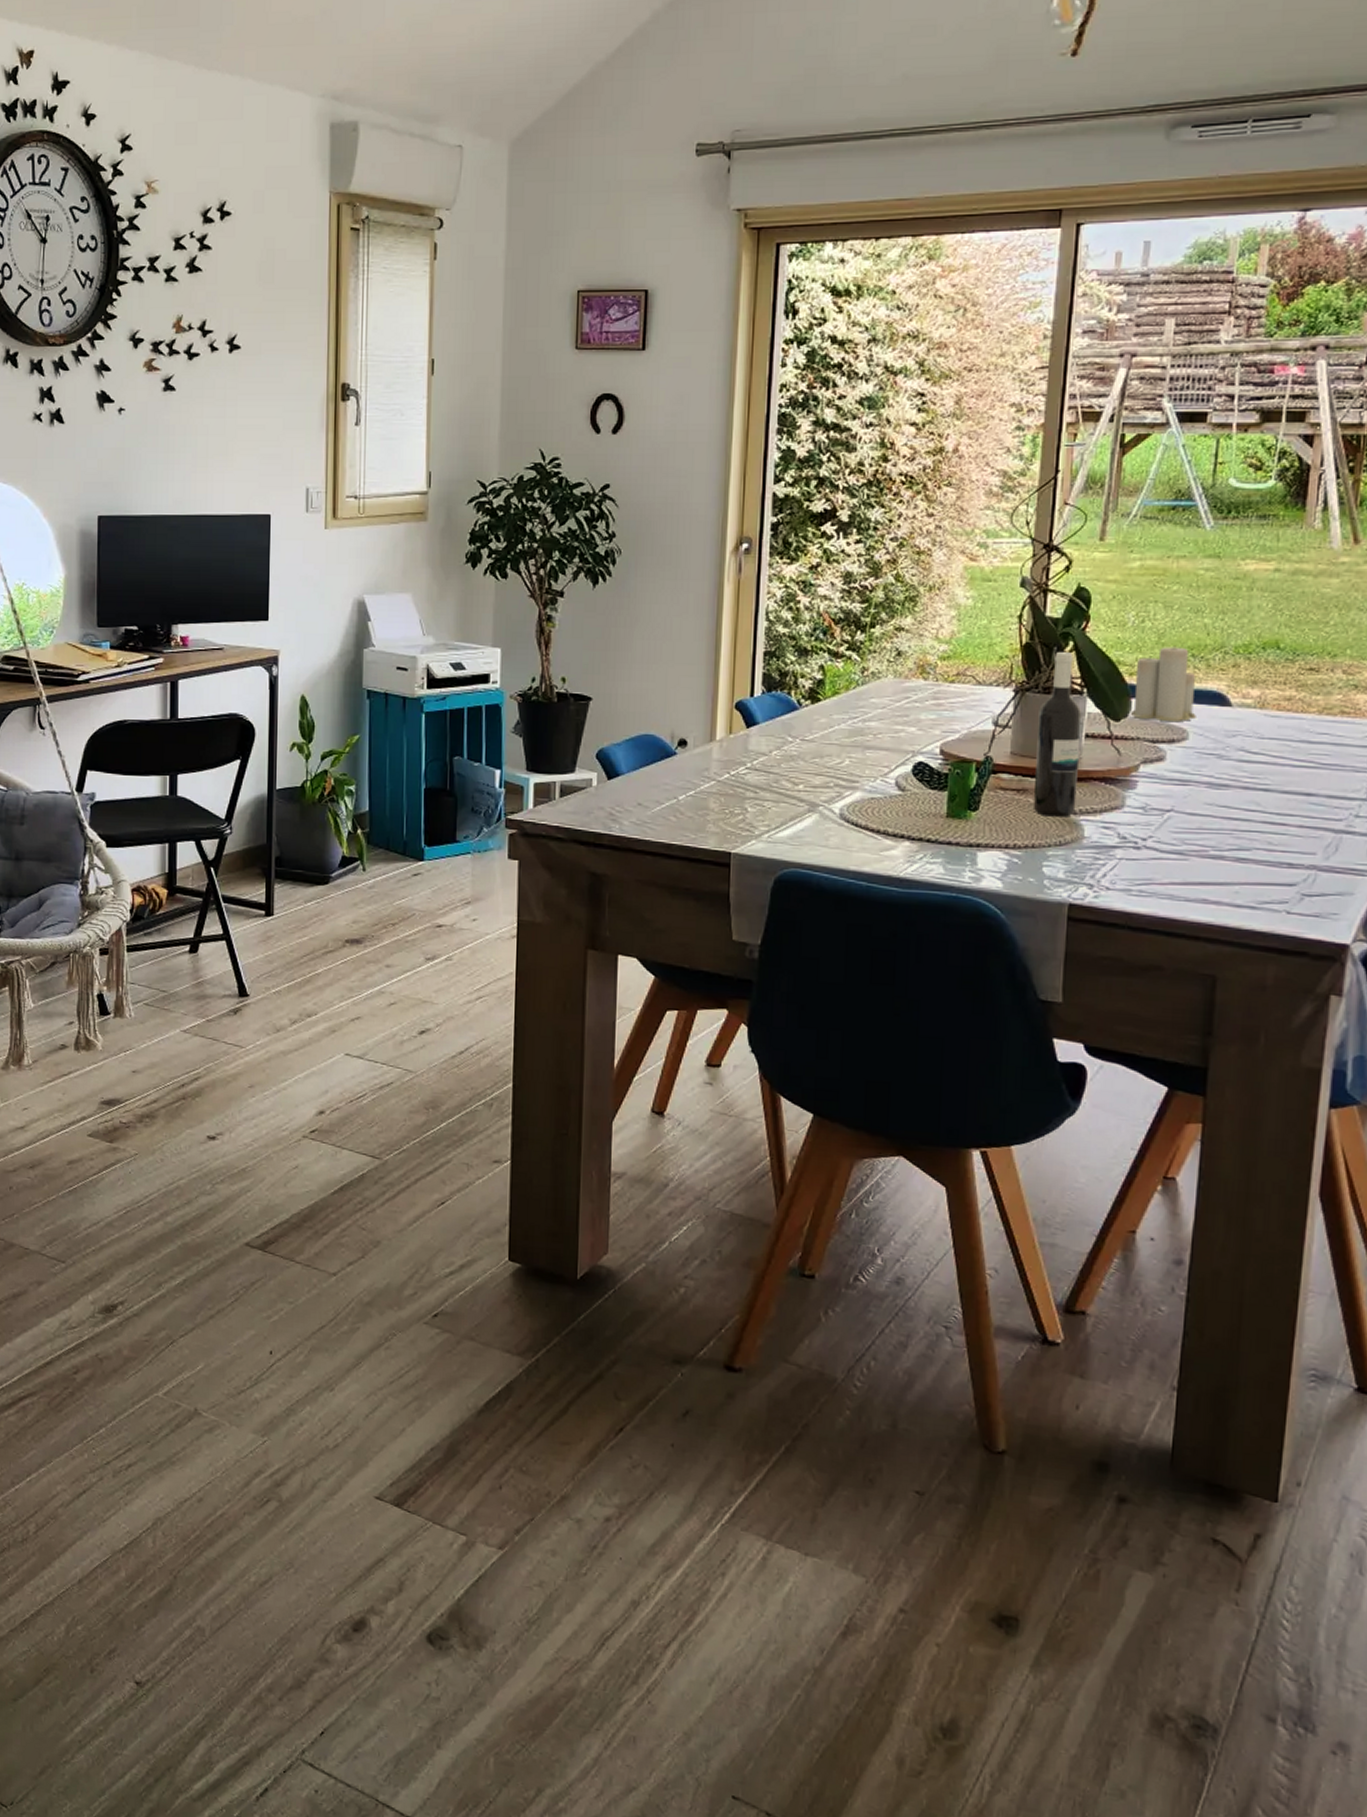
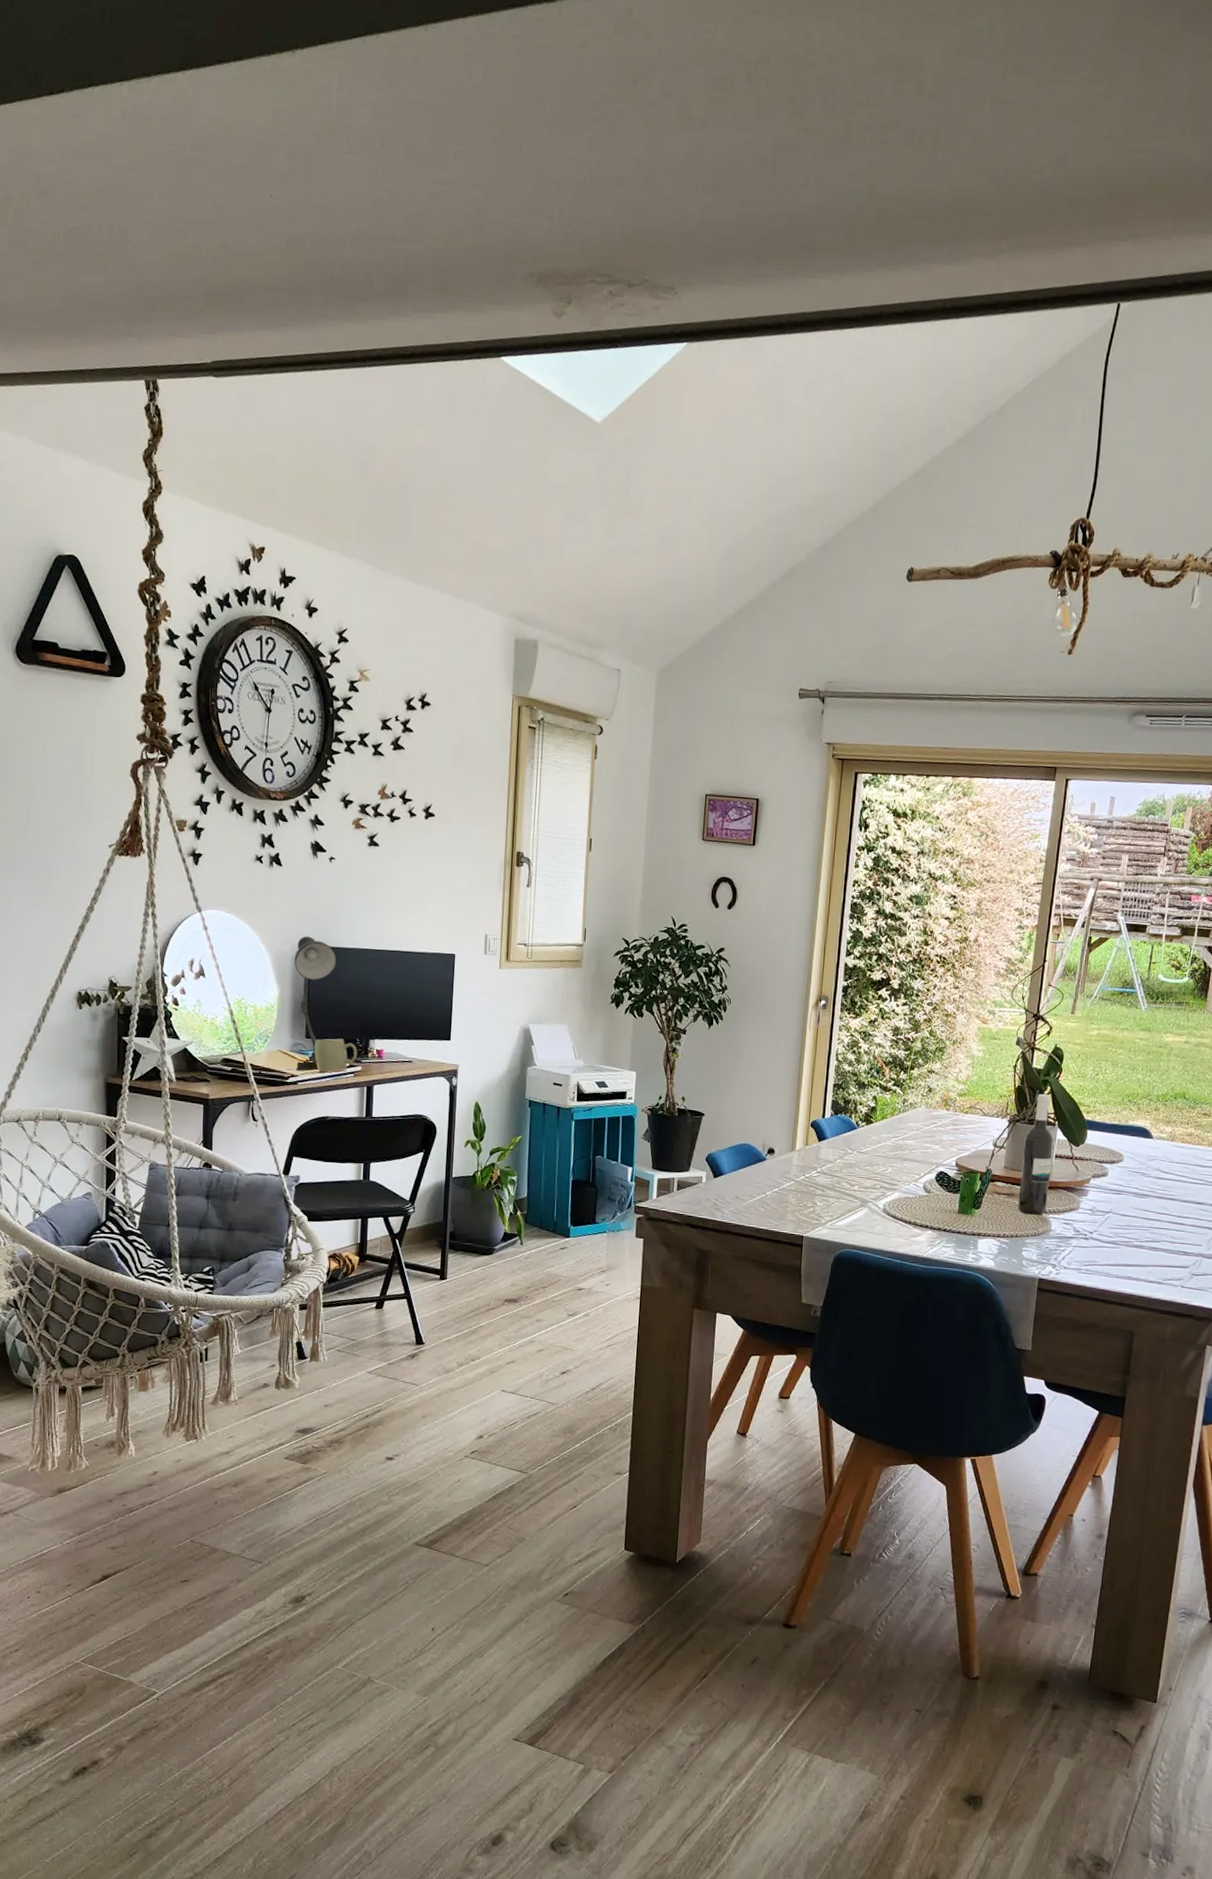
desk lamp: none [81,504,131,668] -> present [294,936,337,1072]
mug: none [108,625,158,667] -> present [314,1038,357,1073]
candle: present [1130,645,1196,722] -> none [1085,1093,1130,1149]

